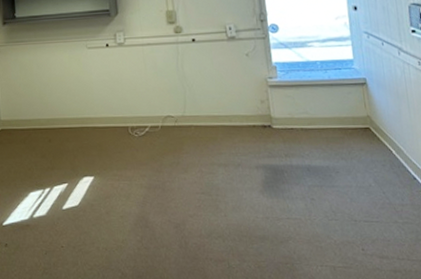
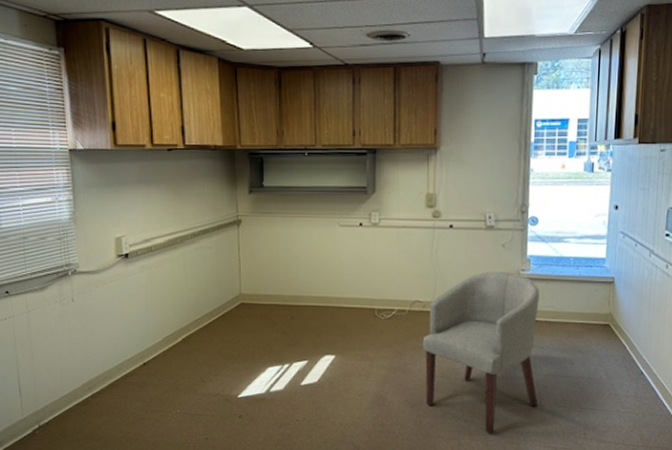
chair: none [178,80,308,253] -> present [422,271,539,433]

